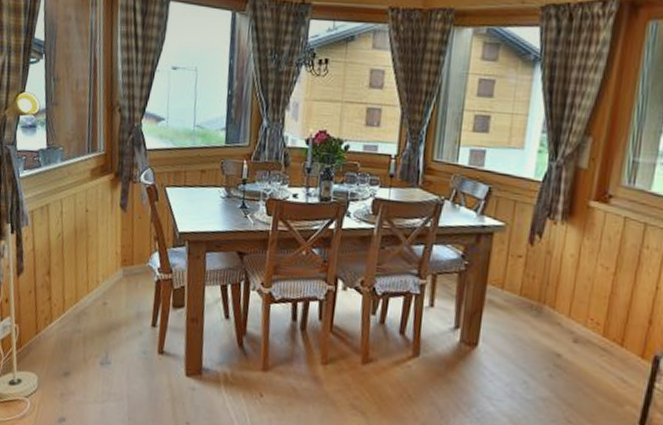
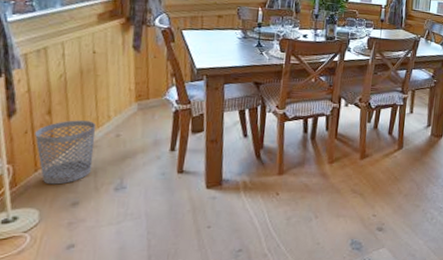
wastebasket: none [37,282,87,351] -> present [35,120,97,185]

